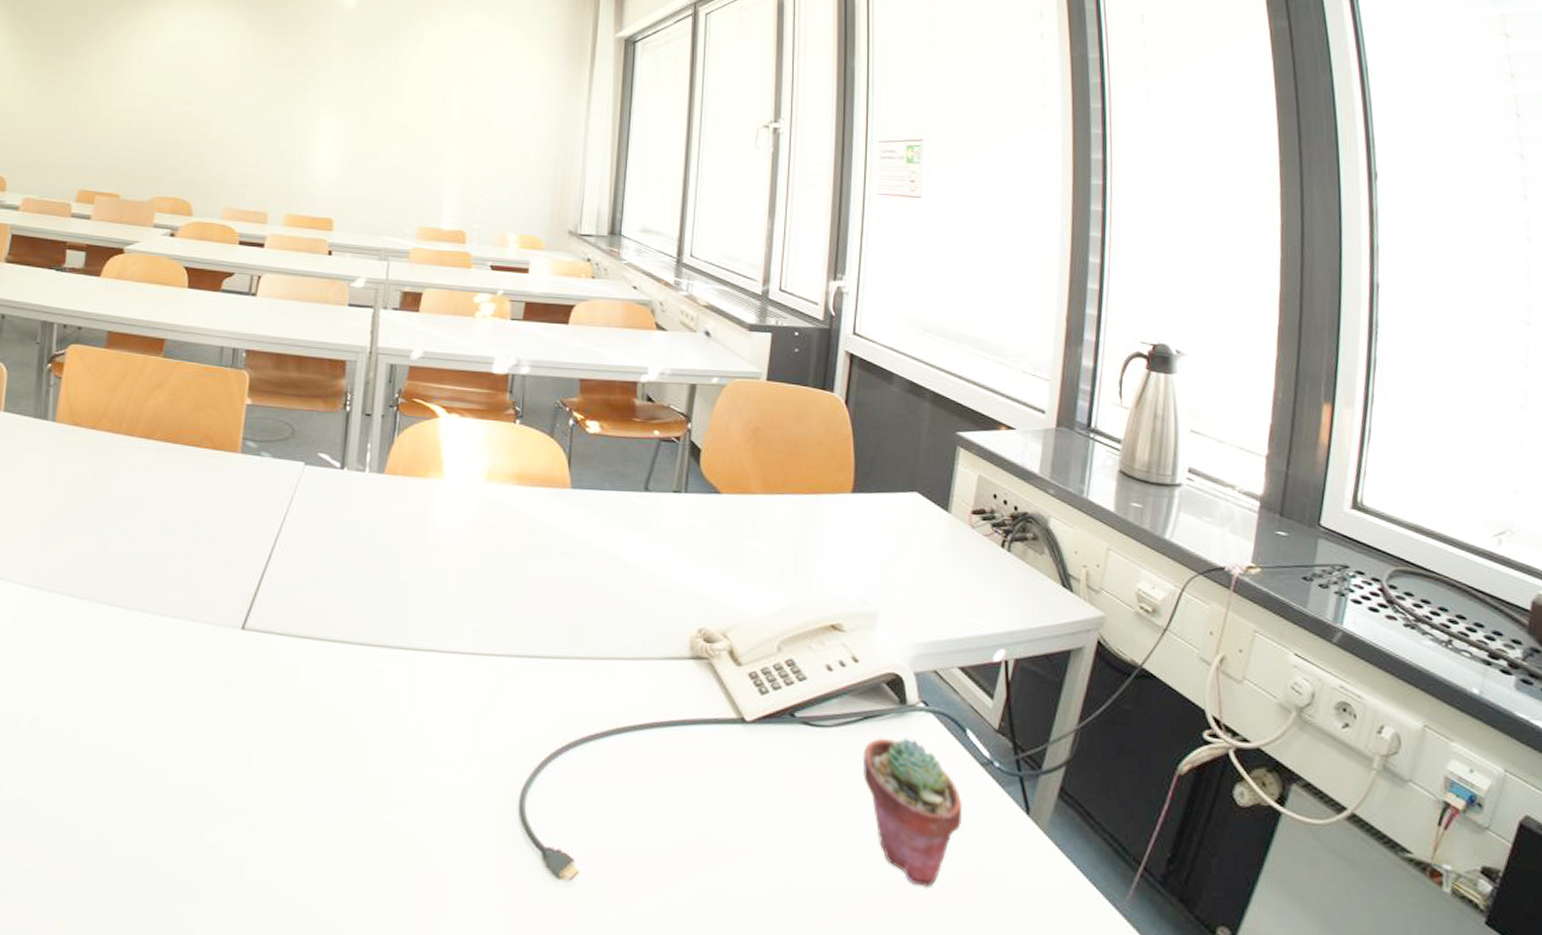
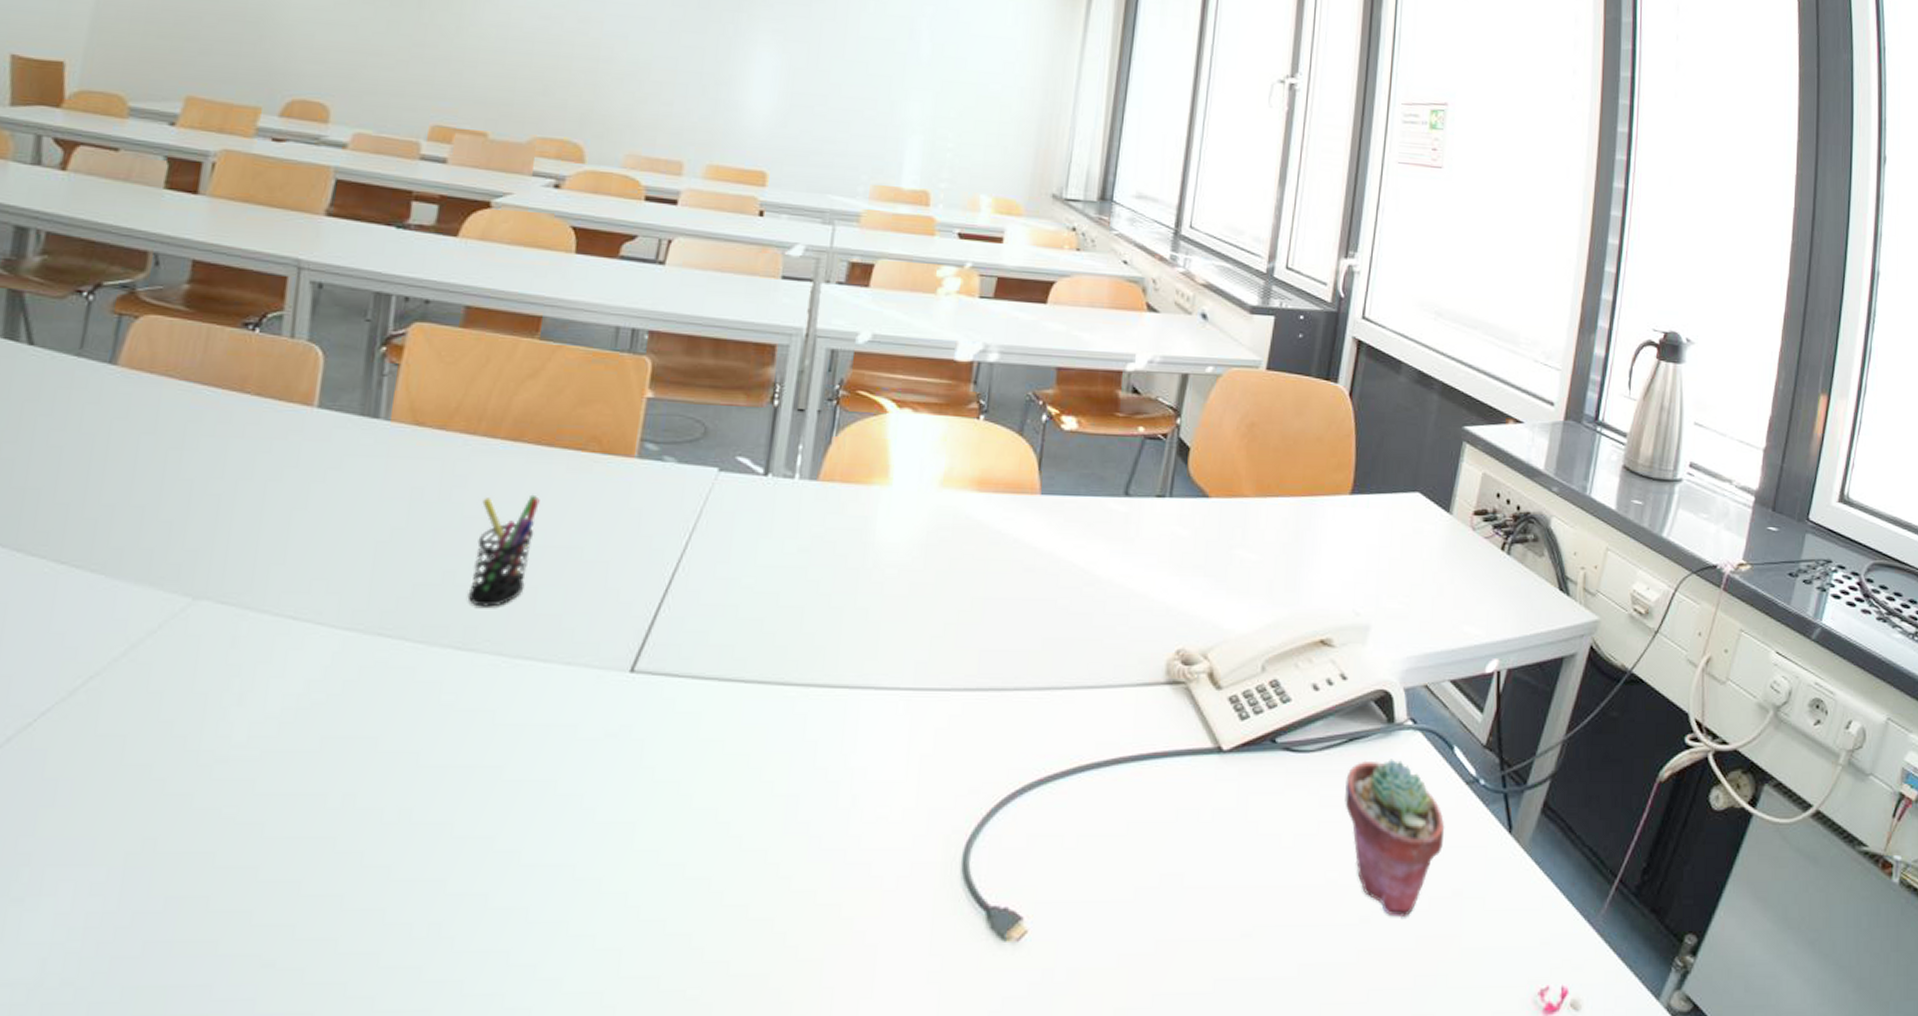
pen holder: none [116,482,168,572] -> present [467,494,540,607]

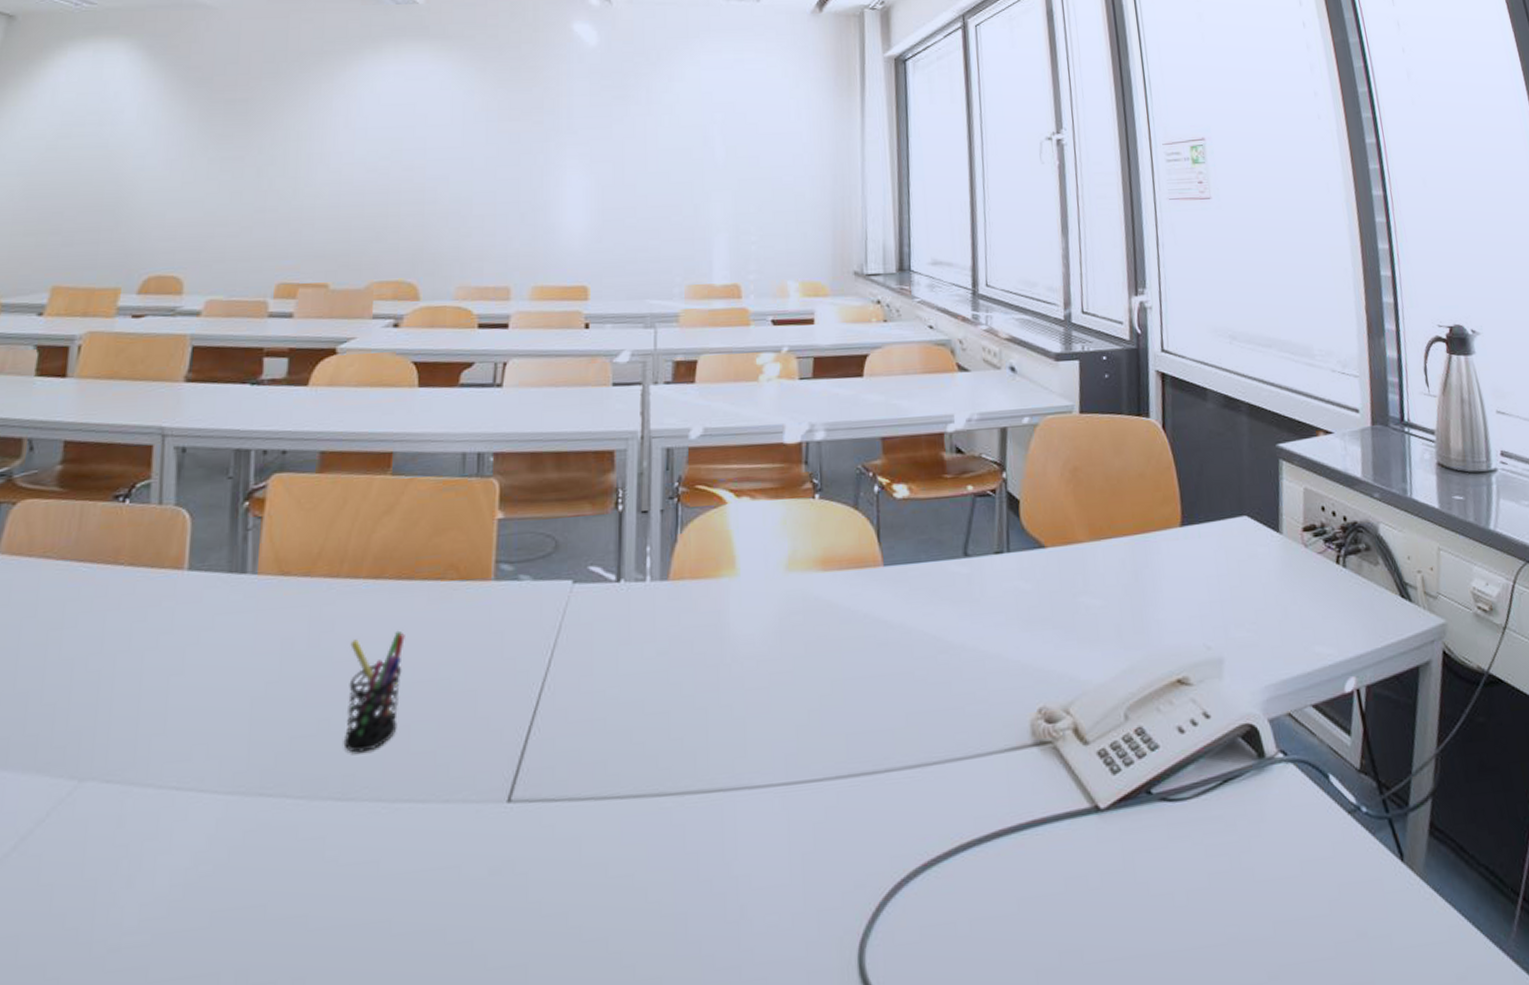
potted succulent: present [1345,759,1445,918] -> none [1227,796,1338,969]

